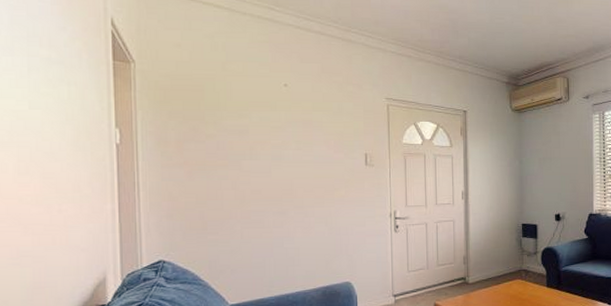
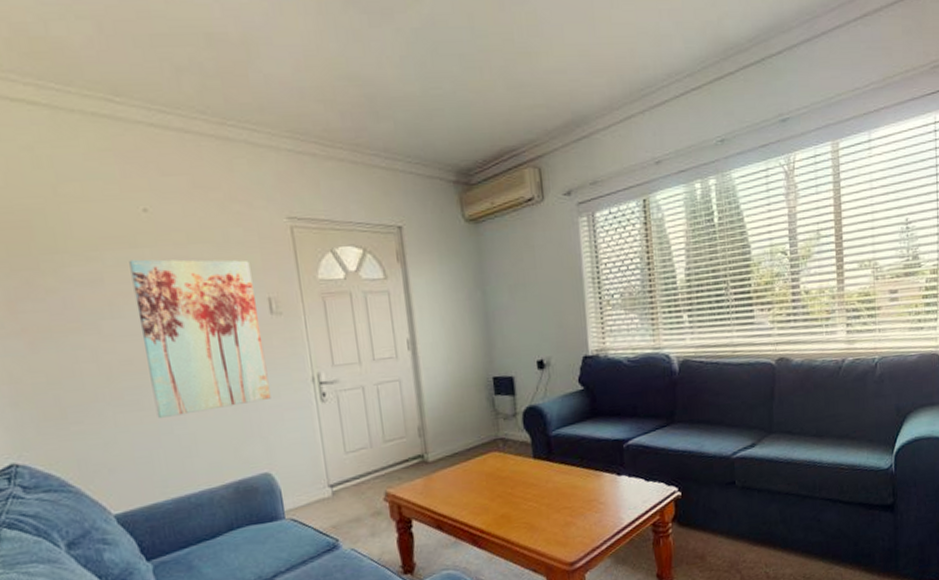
wall art: none [269,119,358,234] -> present [129,259,271,418]

